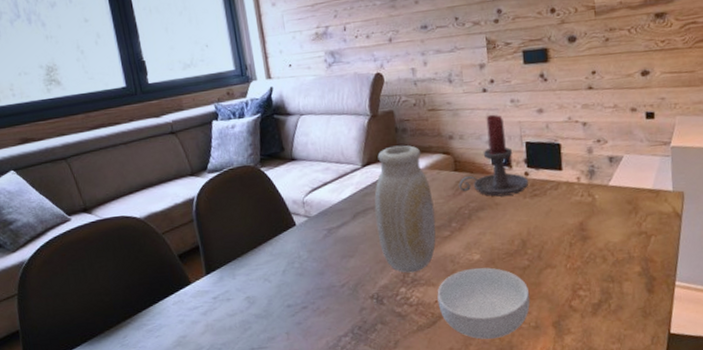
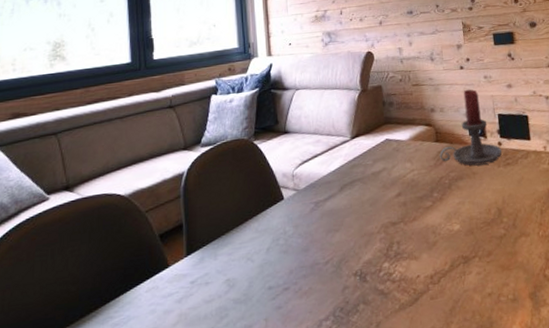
vase: present [374,145,436,273] -> none [361,117,419,247]
cereal bowl: present [437,267,530,340] -> none [419,237,508,317]

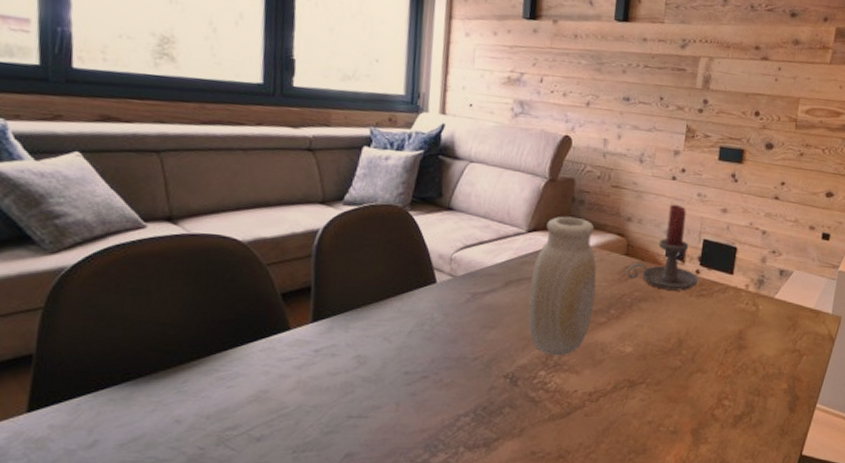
vase: none [361,117,419,247] -> present [528,216,597,356]

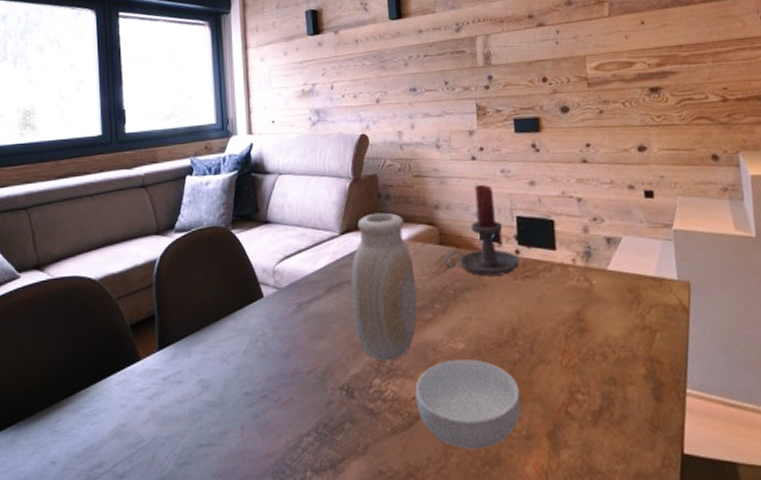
cereal bowl: none [577,360,675,439] -> present [415,358,521,449]

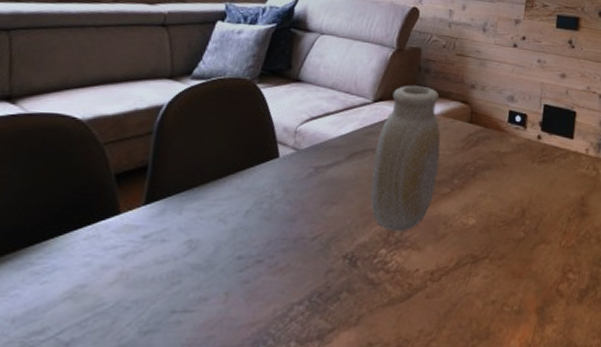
cereal bowl: present [415,358,521,449] -> none [418,234,519,322]
candle holder: present [443,184,520,276] -> none [470,70,541,158]

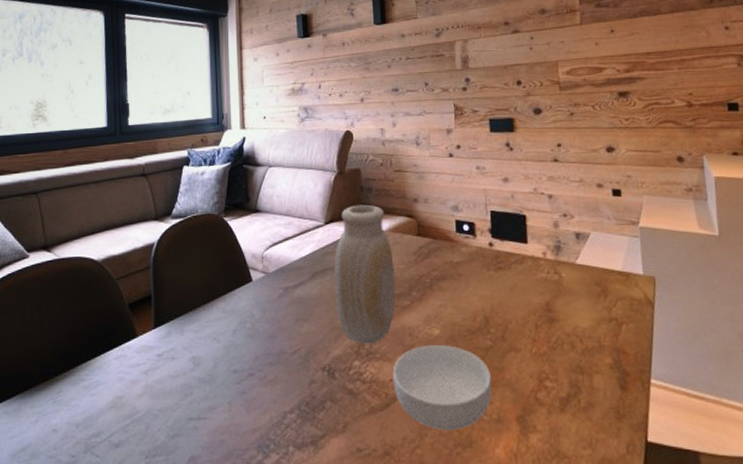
cereal bowl: none [418,234,519,322] -> present [393,344,493,430]

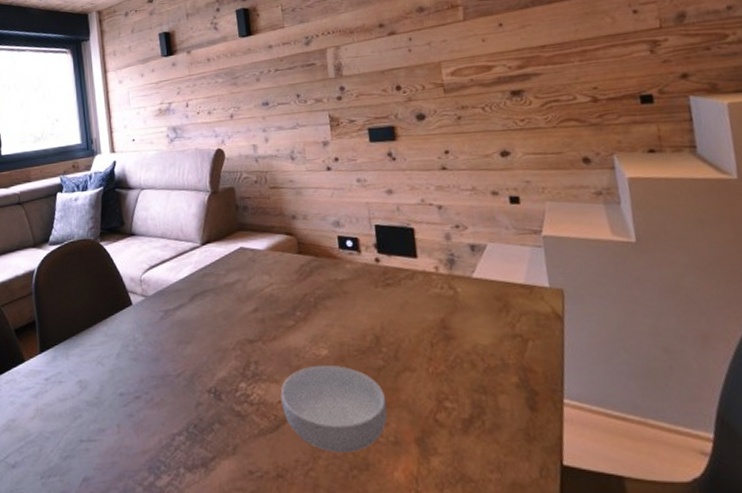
vase: present [334,204,396,344] -> none [213,223,279,366]

